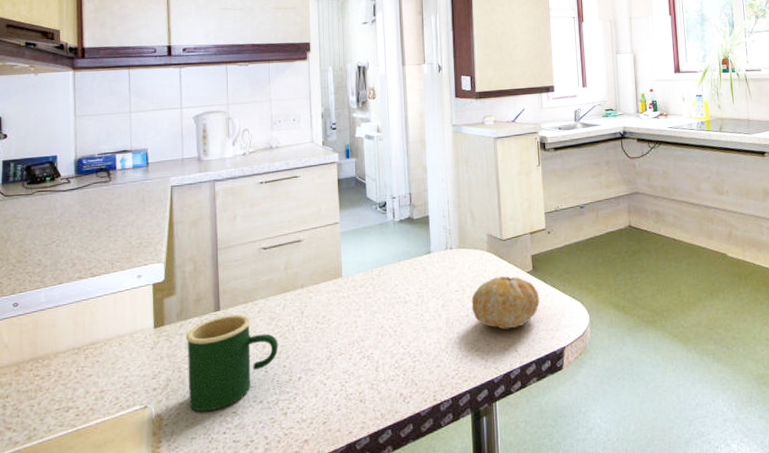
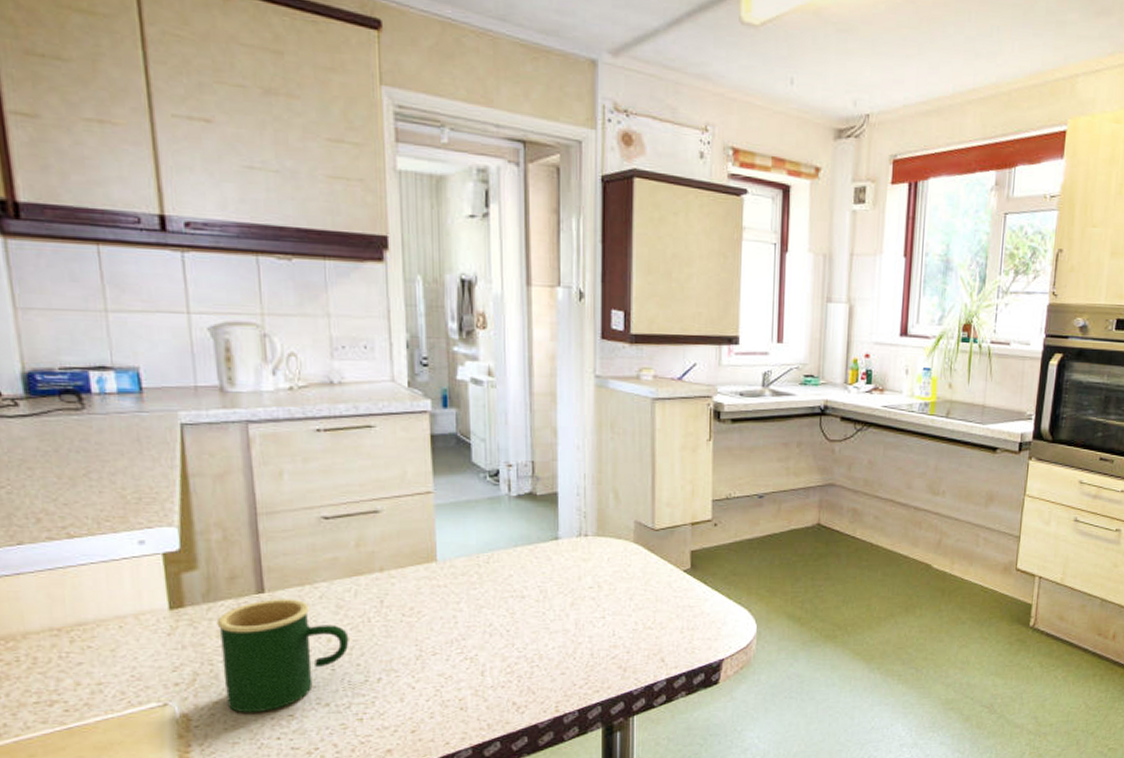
fruit: present [471,276,540,330] -> none [609,573,697,636]

